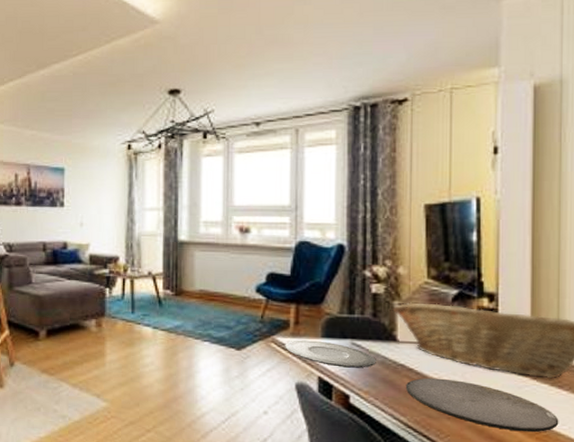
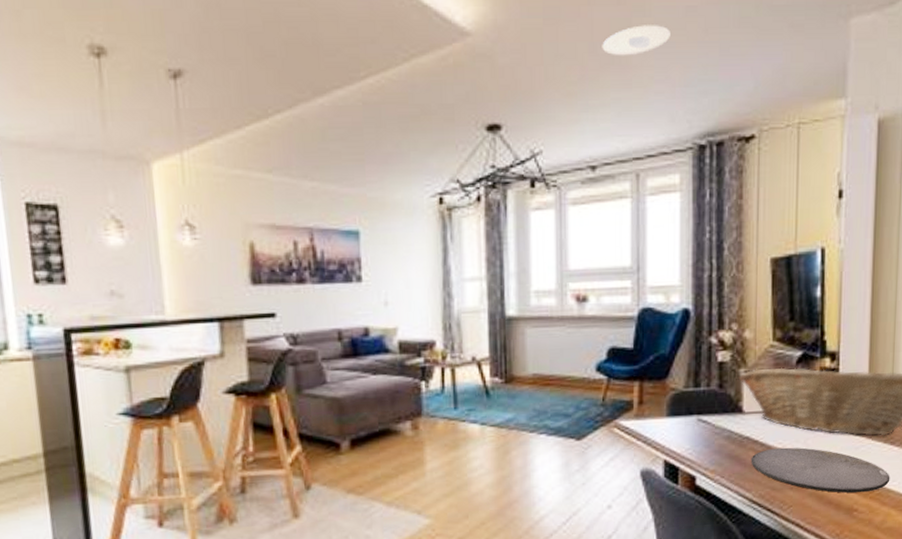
recessed light: none [267,11,328,36] -> present [602,25,670,56]
plate: present [285,340,376,368] -> none [629,420,722,447]

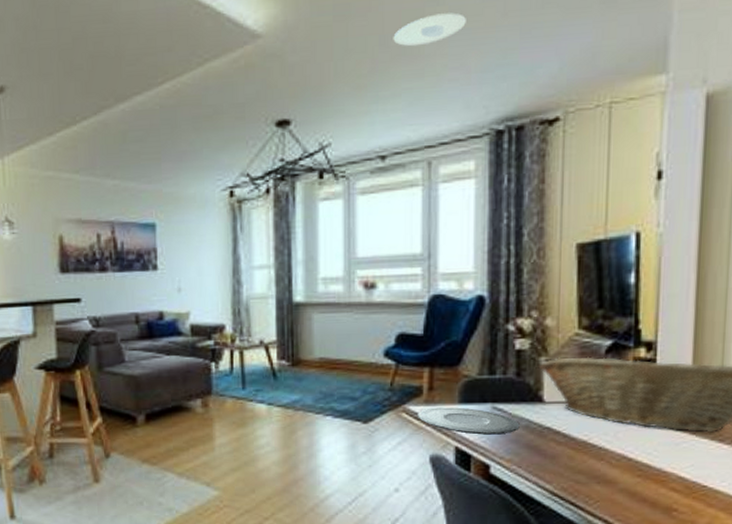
plate: none [629,420,722,447] -> present [418,407,520,435]
plate: present [751,447,890,494] -> none [551,440,718,492]

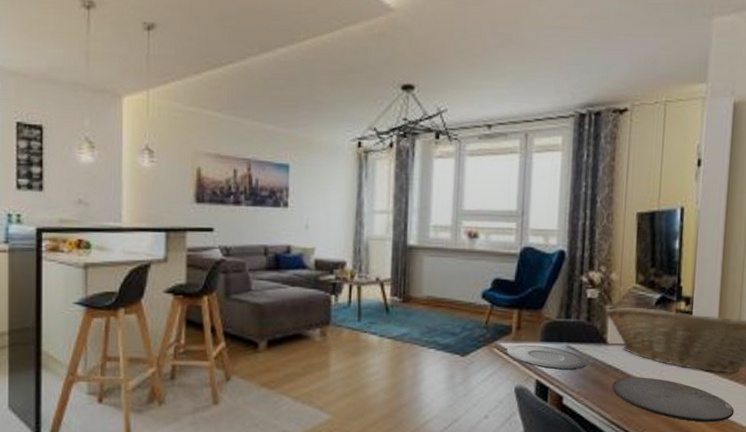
recessed light: present [393,12,466,47] -> none [502,12,561,37]
plate: none [551,440,718,492] -> present [612,377,735,423]

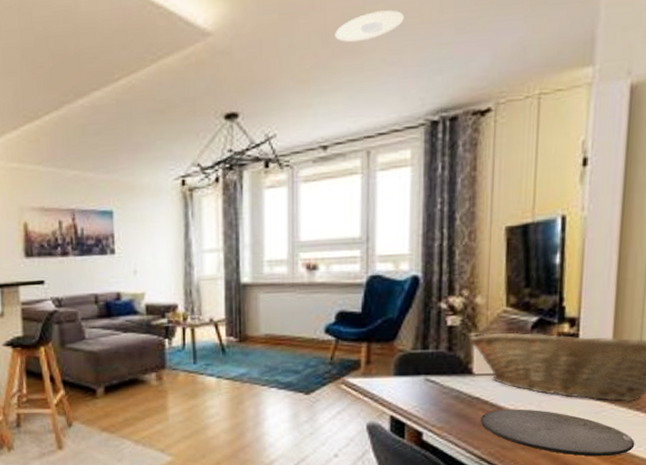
recessed light: none [502,12,561,37] -> present [335,10,404,43]
plate: present [507,345,588,370] -> none [356,379,451,405]

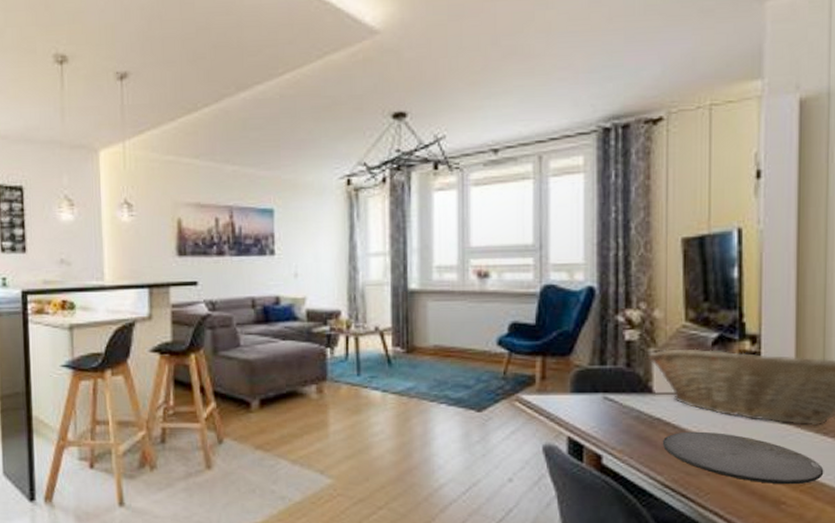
recessed light: present [335,10,404,43] -> none [505,16,574,47]

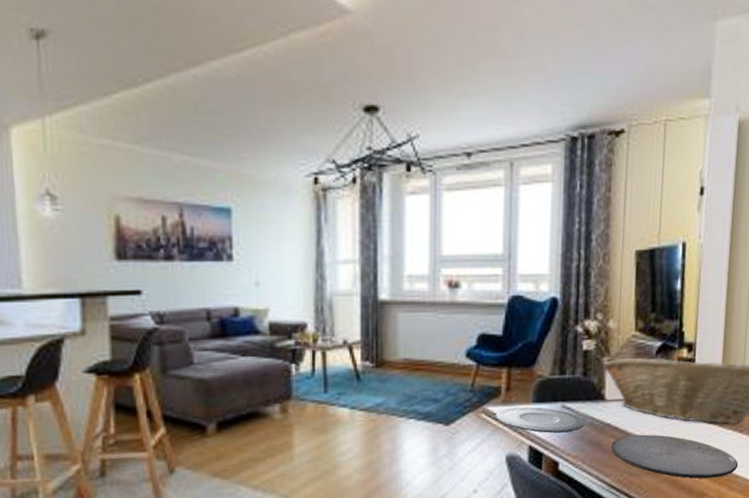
plate: none [530,397,631,425] -> present [496,407,585,433]

